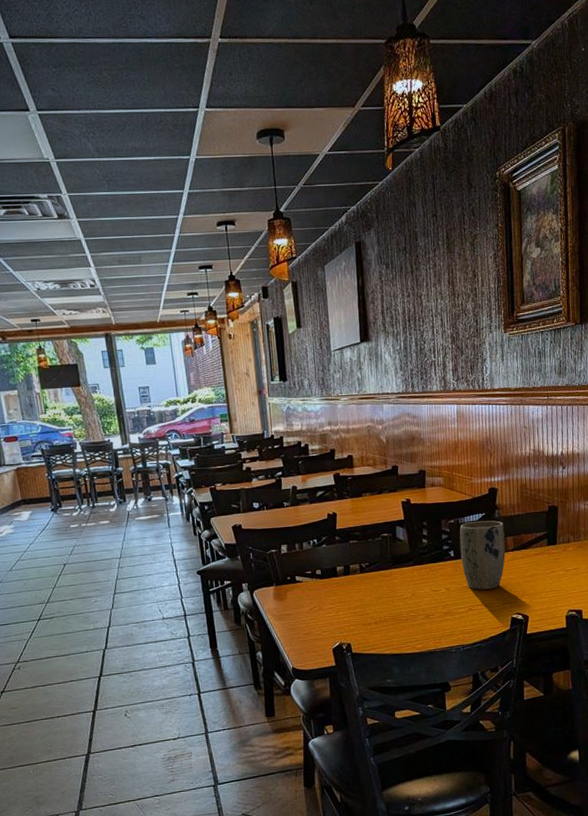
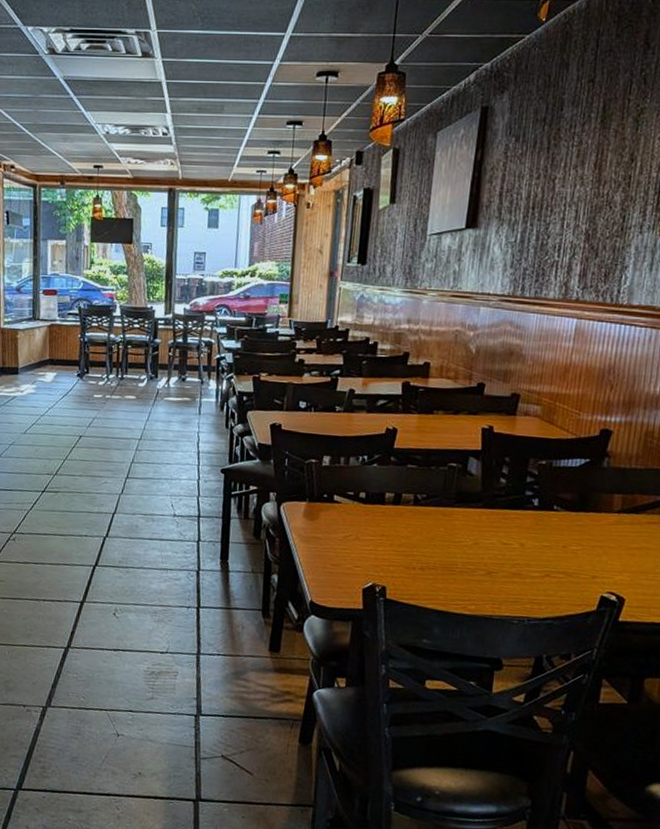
plant pot: present [459,520,505,590] -> none [546,467,613,556]

